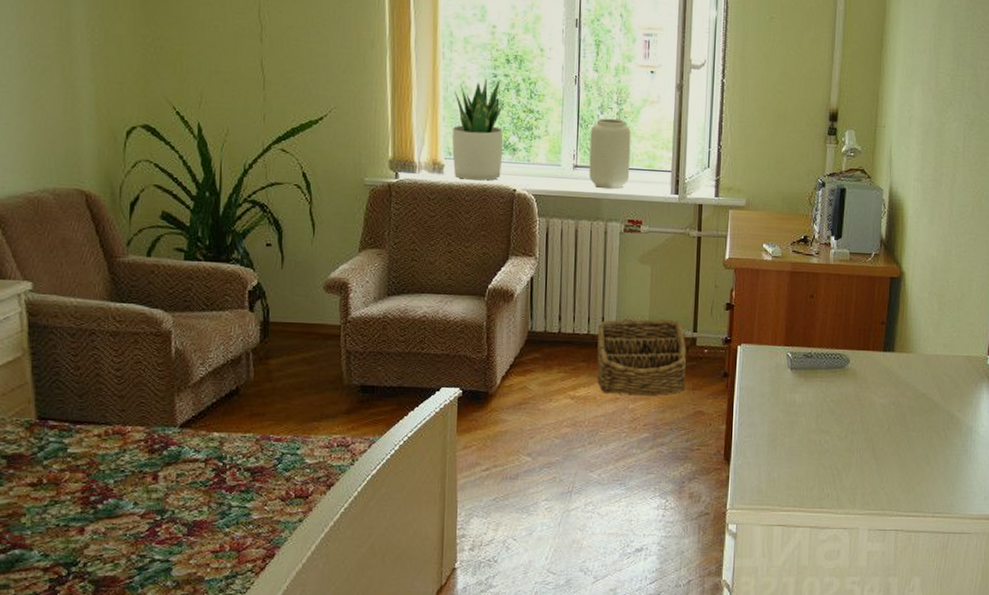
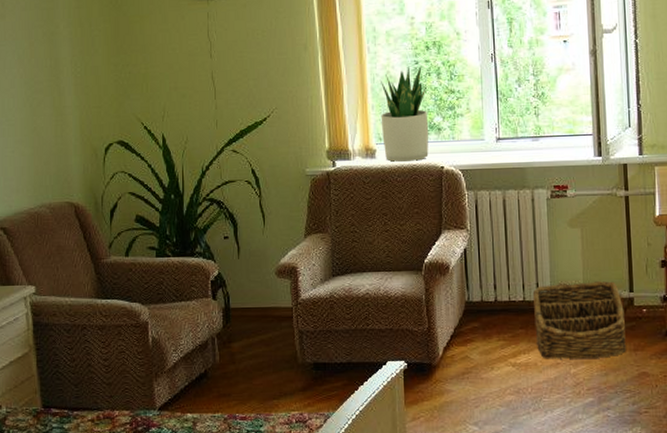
vase: present [589,118,631,190] -> none [510,89,552,158]

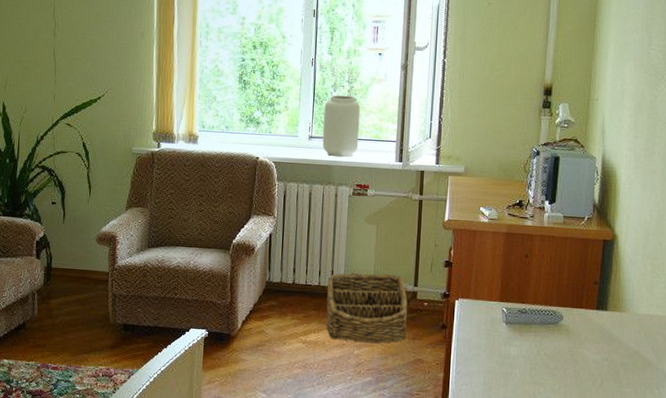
planter: present [380,65,429,163] -> none [205,62,251,151]
vase: none [510,89,552,158] -> present [322,95,361,158]

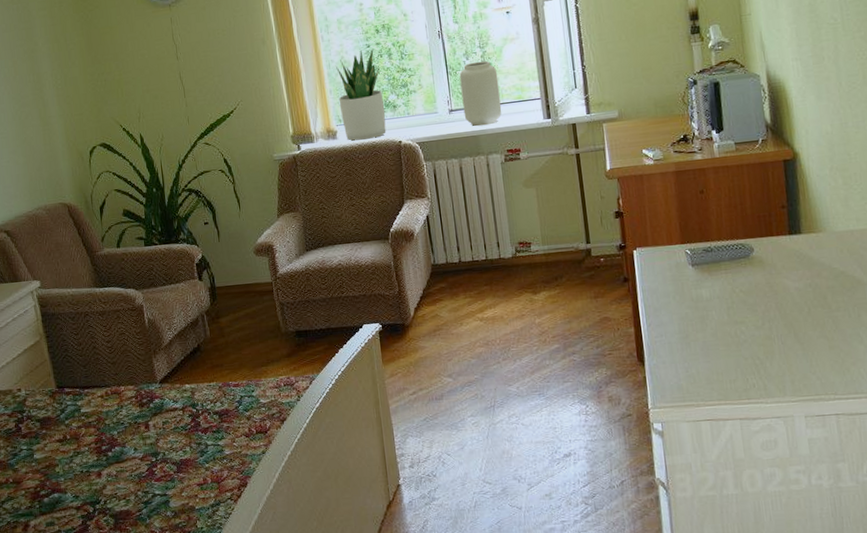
planter: none [205,62,251,151] -> present [336,48,386,141]
basket: present [326,273,408,343] -> none [495,235,587,312]

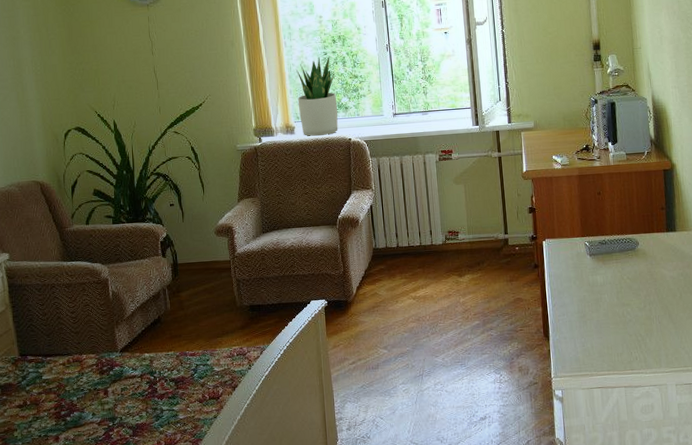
vase: present [459,60,502,127] -> none [403,73,438,129]

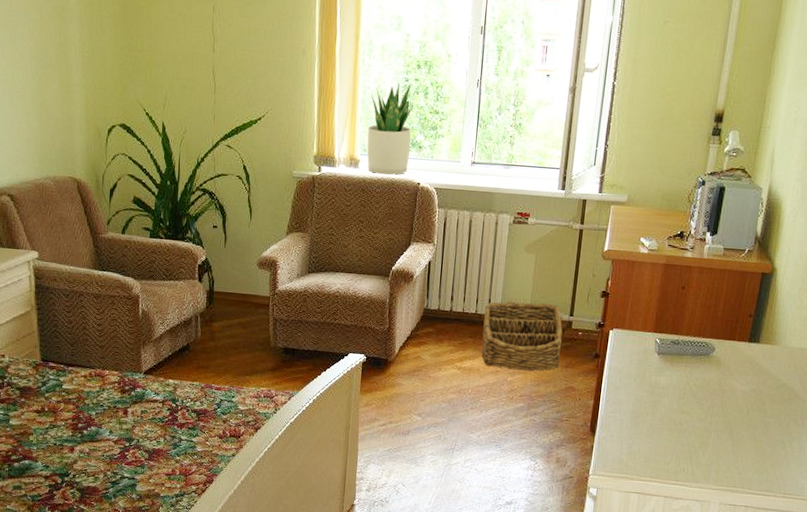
basket: none [428,226,504,292] -> present [481,302,563,371]

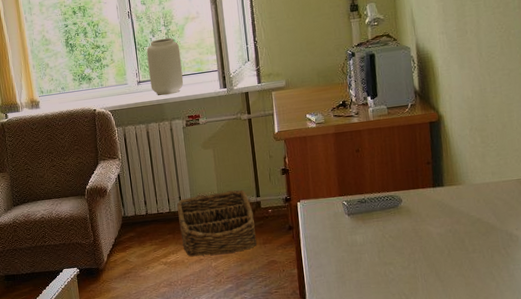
planter: present [367,82,415,176] -> none [38,28,83,110]
vase: none [484,118,525,185] -> present [146,37,184,96]

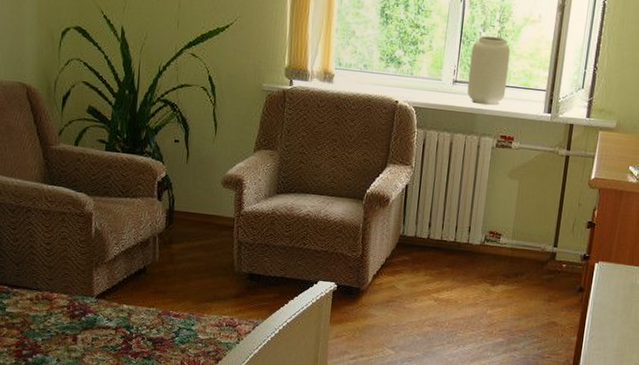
basket: present [177,189,257,257] -> none [460,230,546,304]

